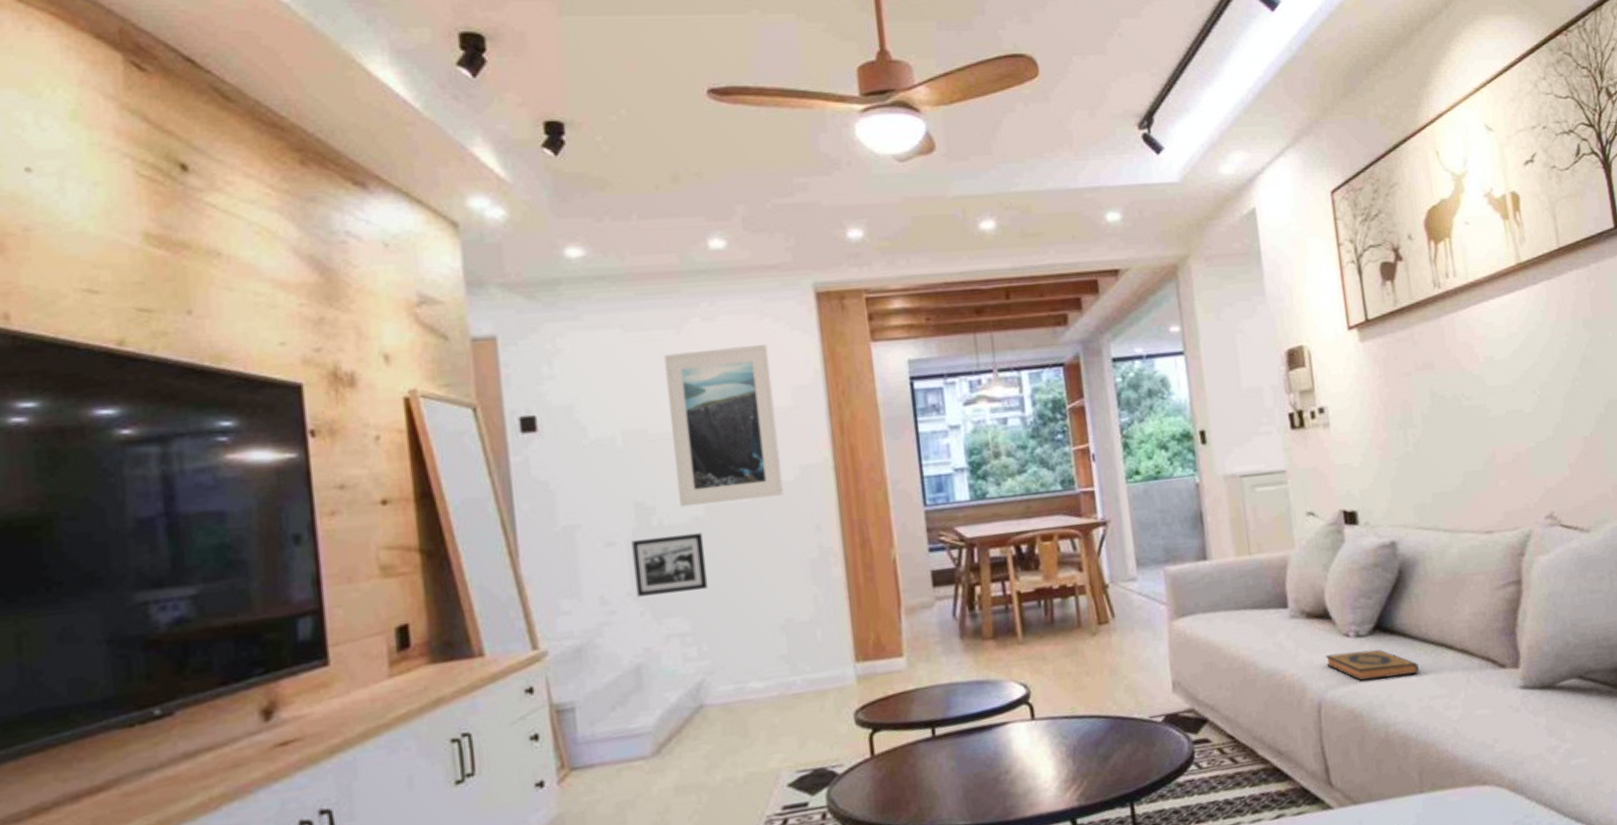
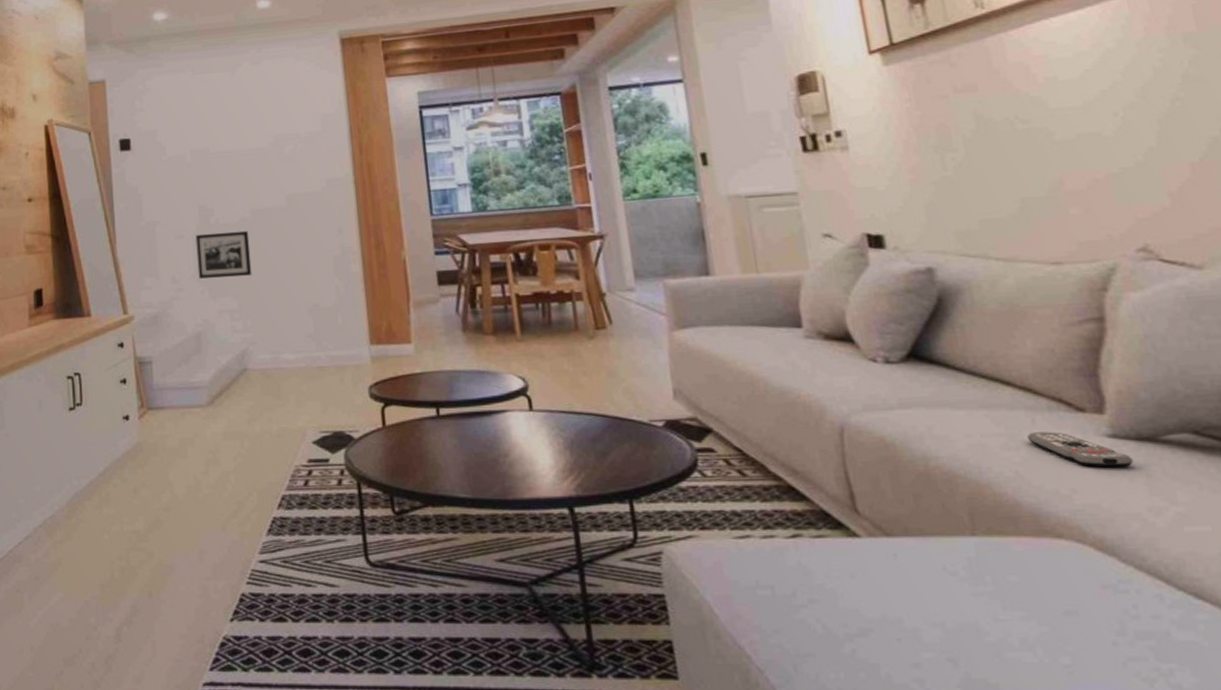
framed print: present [663,345,783,508] -> none [222,82,312,210]
hardback book: present [1326,649,1419,681] -> none [848,377,967,409]
remote control: none [1463,688,1538,717] -> present [1027,431,1133,467]

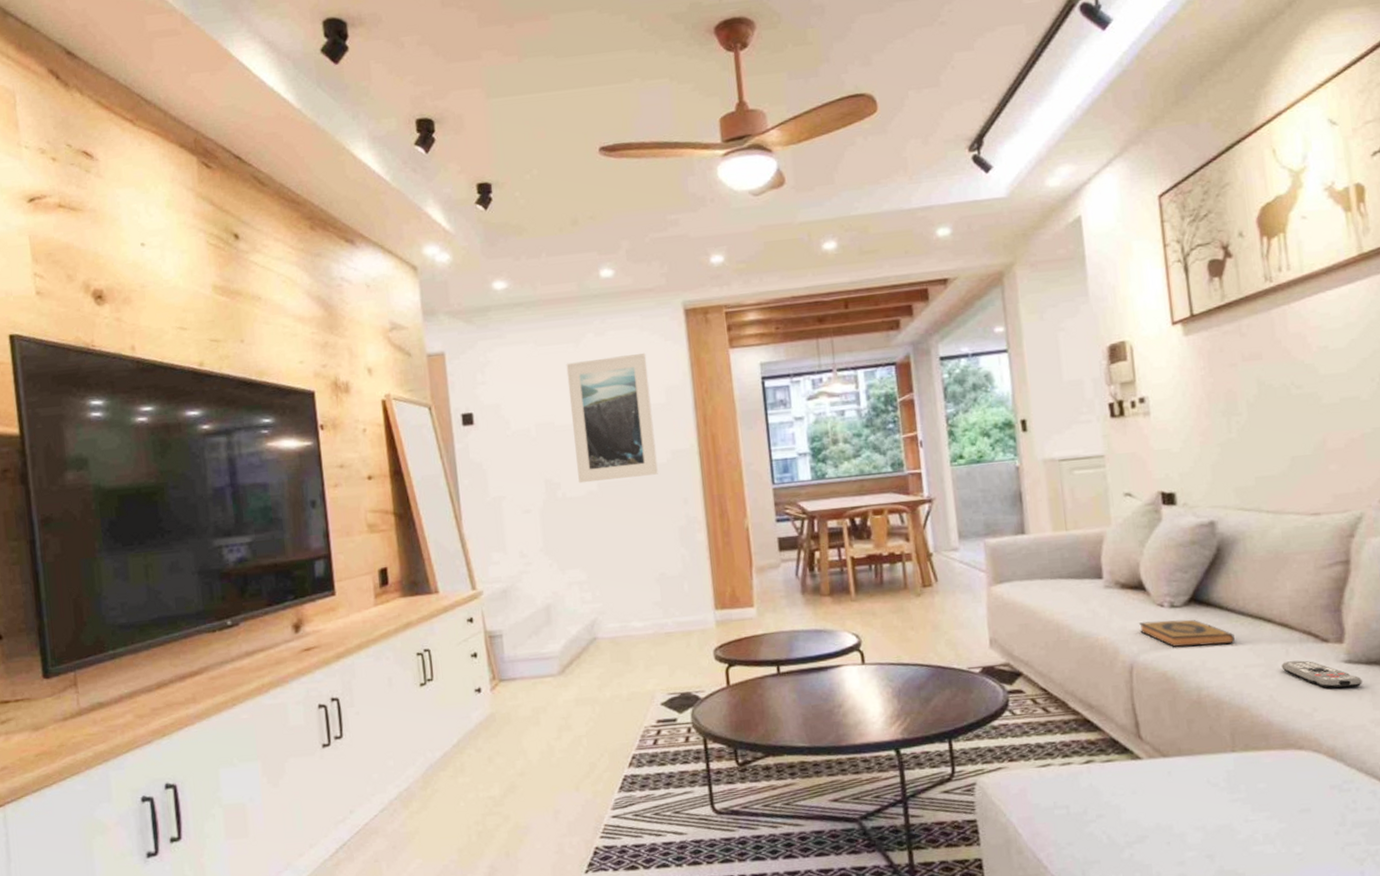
picture frame: present [195,230,252,279] -> none [542,503,600,552]
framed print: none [222,82,312,210] -> present [566,353,658,484]
hardback book: none [848,377,967,409] -> present [1139,619,1235,647]

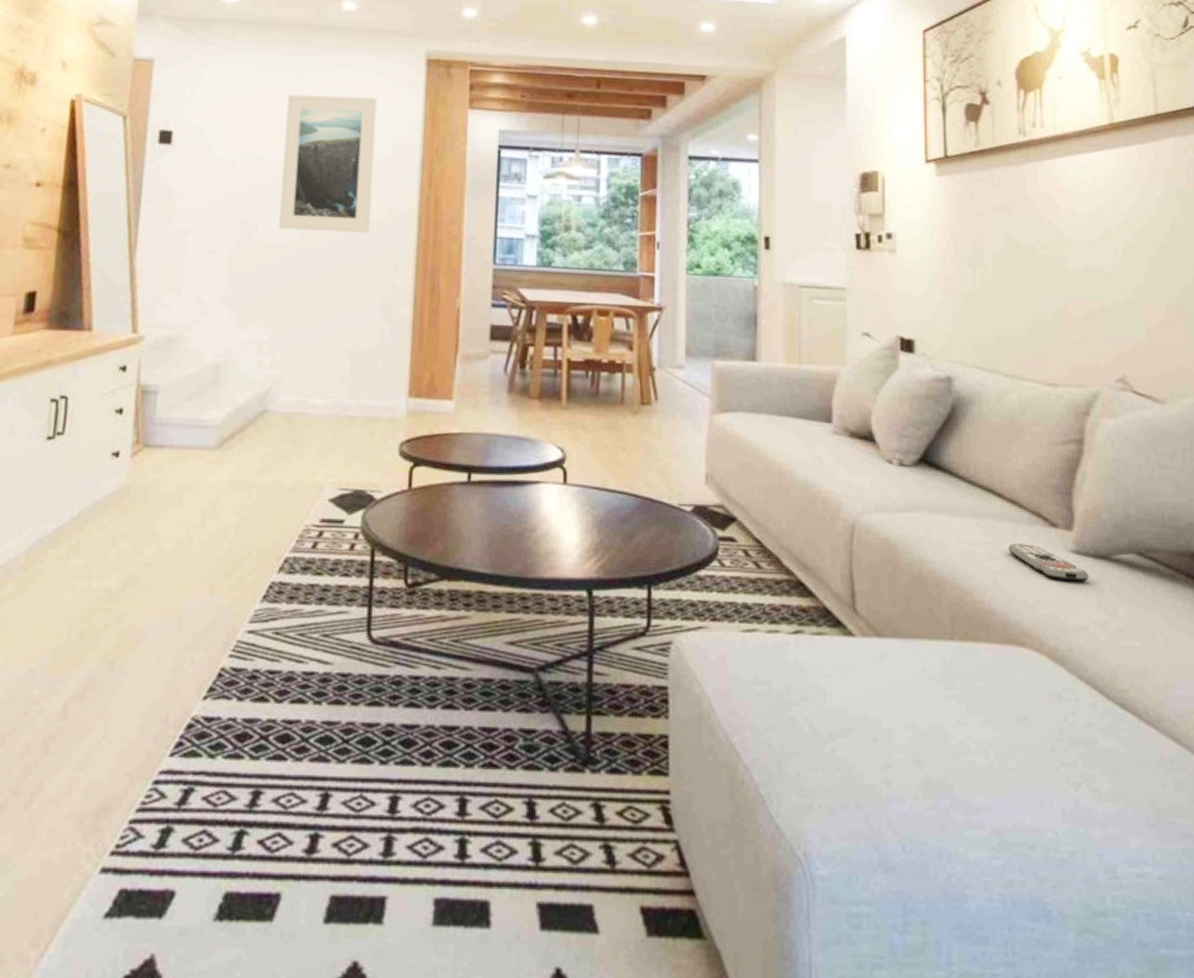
hardback book: present [1139,619,1235,647] -> none [865,478,962,514]

